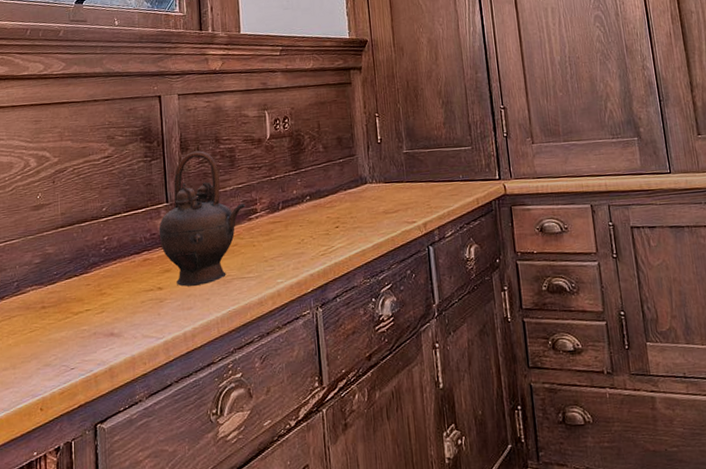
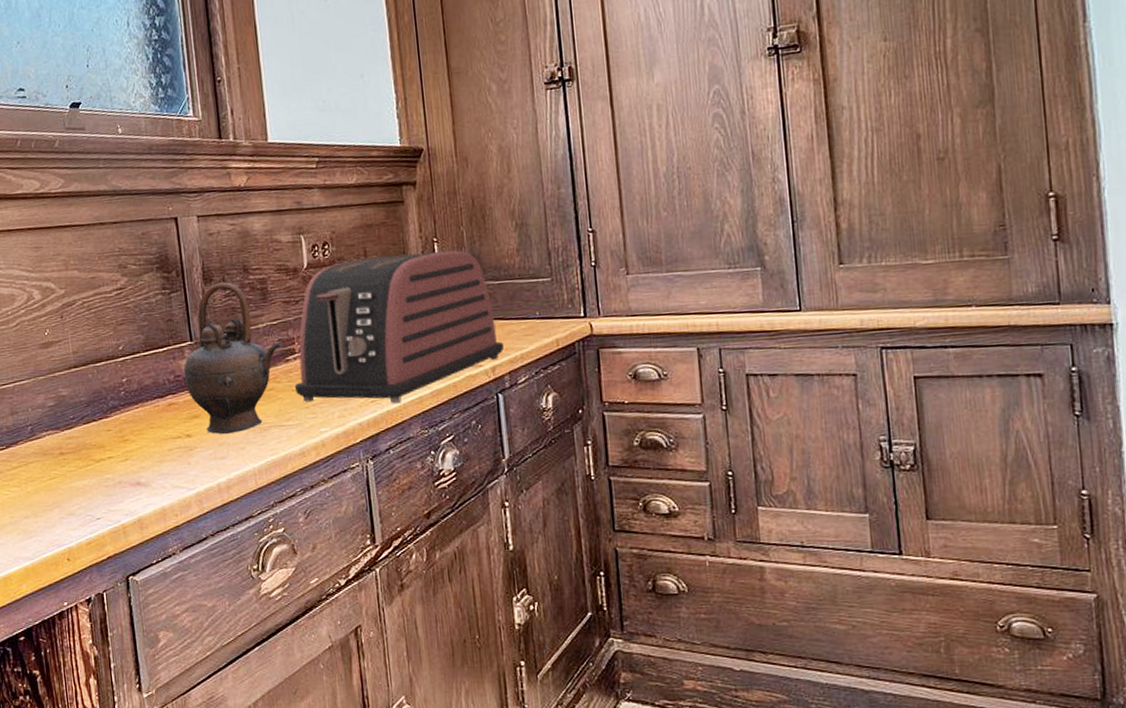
toaster: none [255,124,434,256] -> present [294,250,505,403]

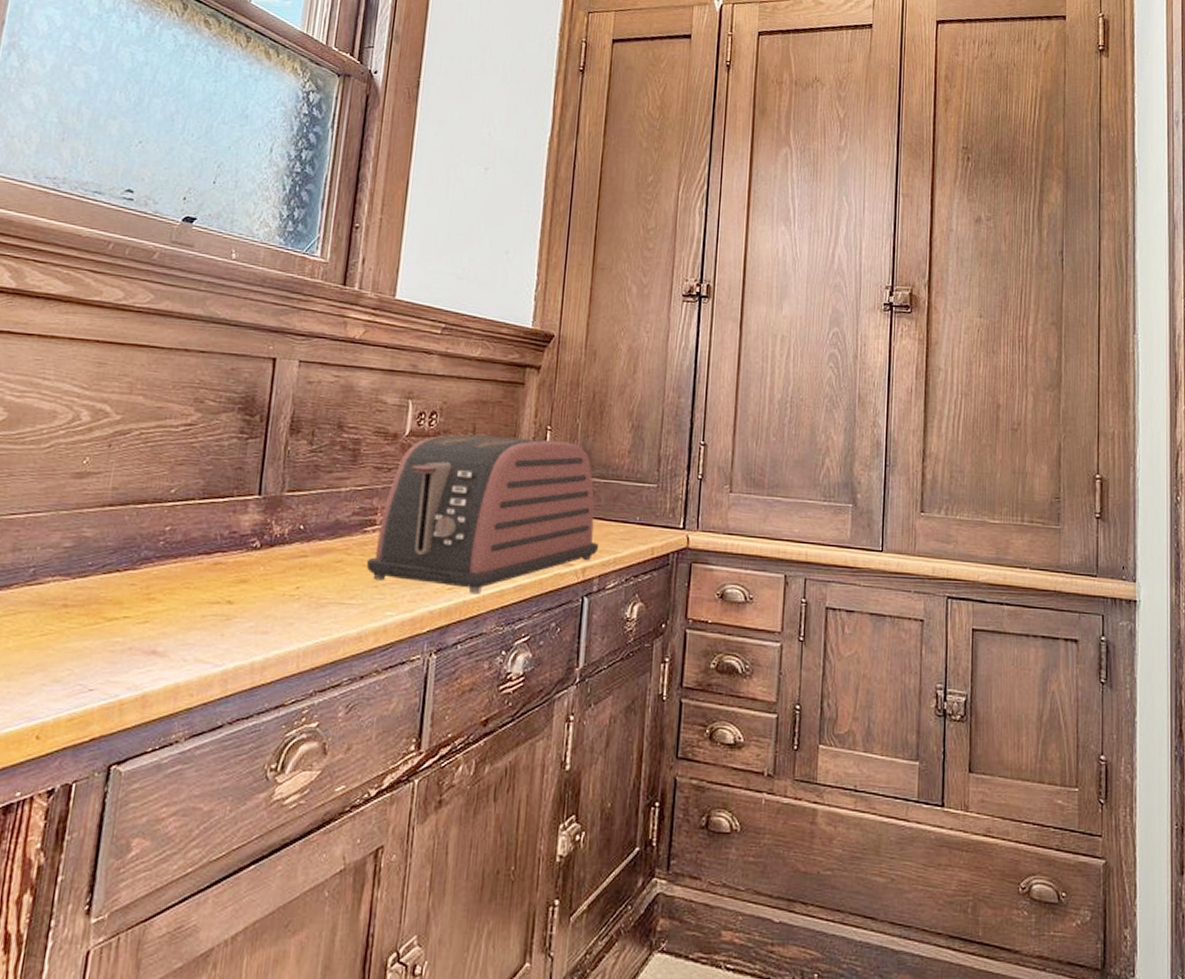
teapot: present [183,282,282,434] -> none [241,435,362,605]

